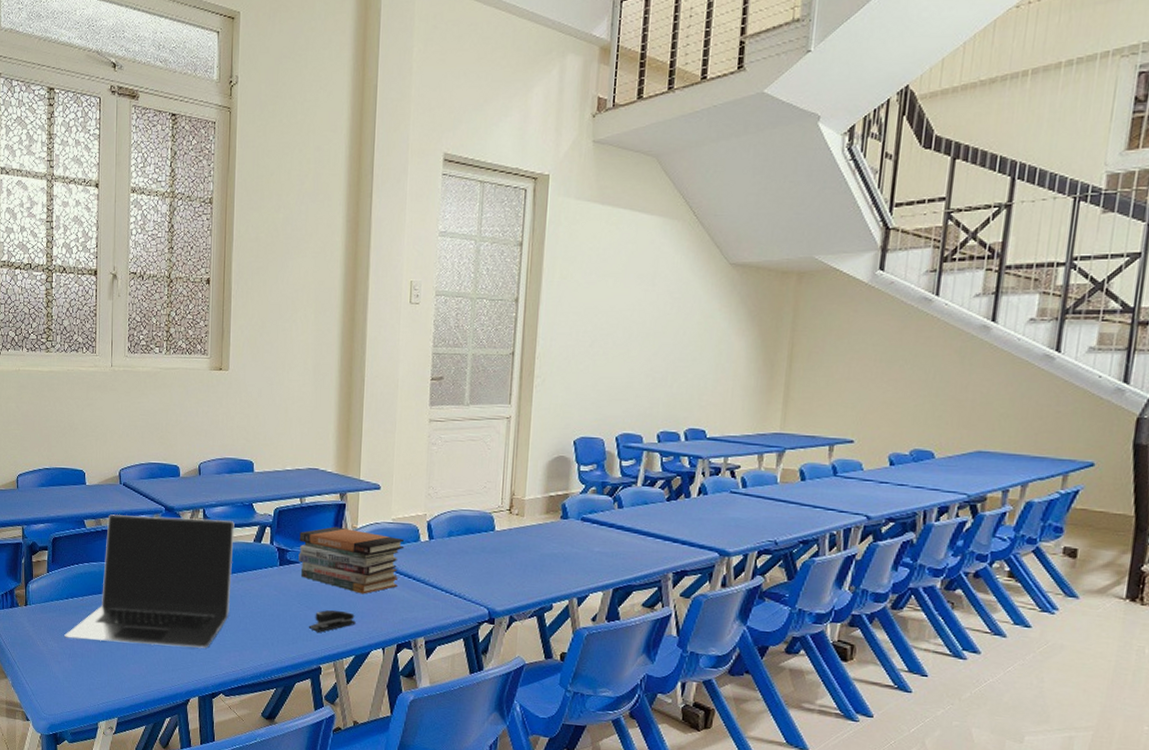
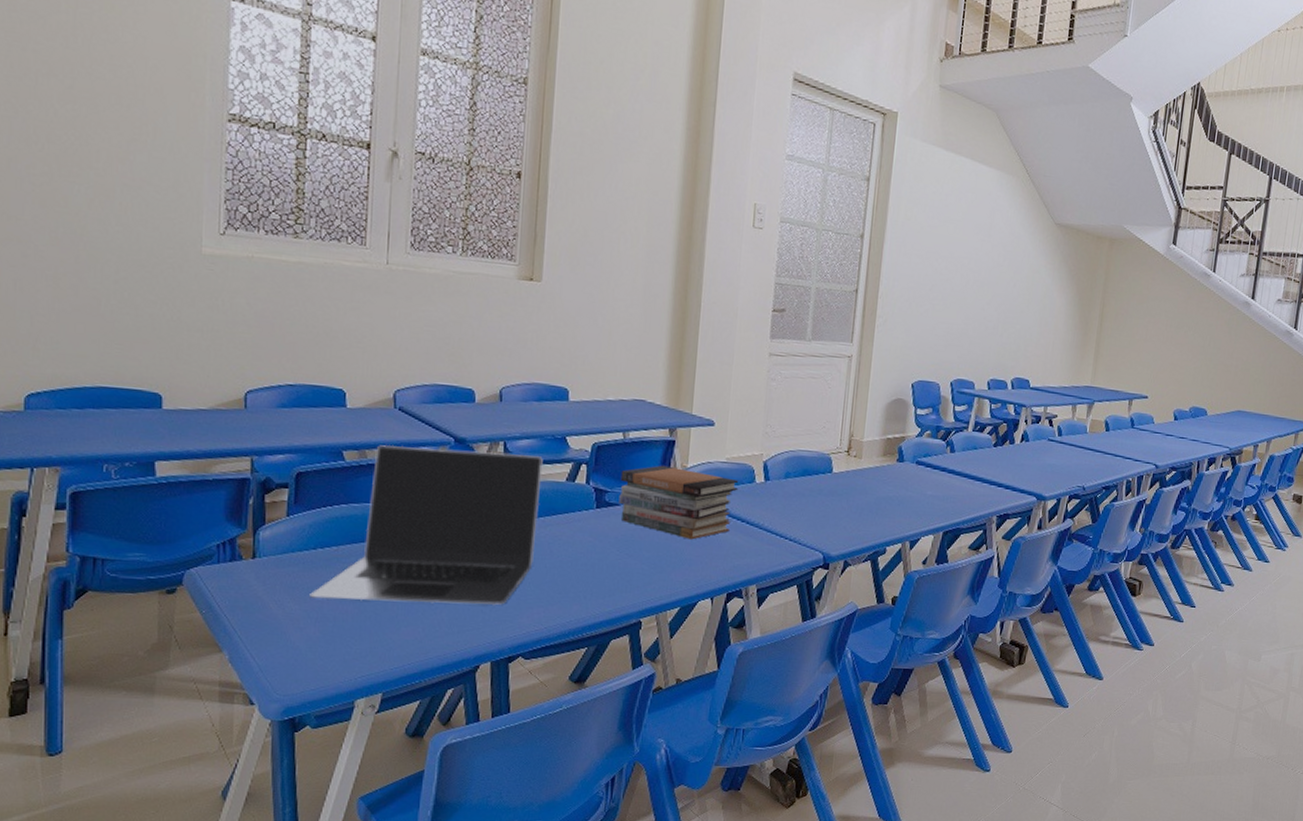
stapler: present [308,610,356,632] -> none [628,557,682,583]

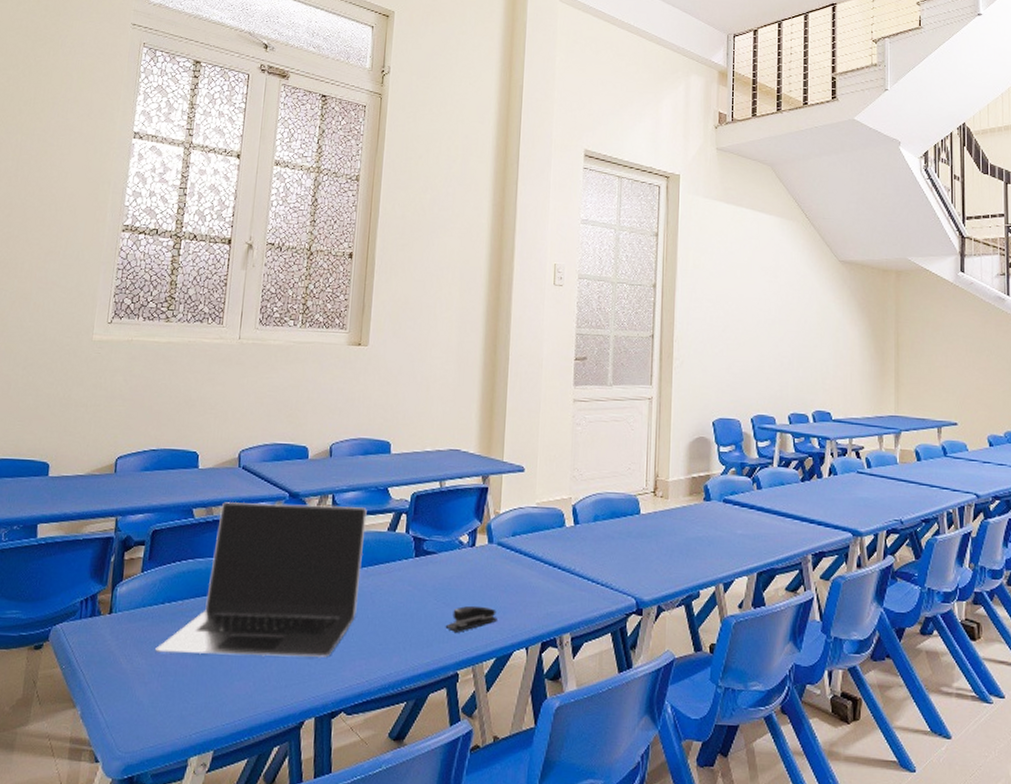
book stack: present [619,465,739,540] -> none [436,512,550,587]
stapler: none [628,557,682,583] -> present [445,605,497,632]

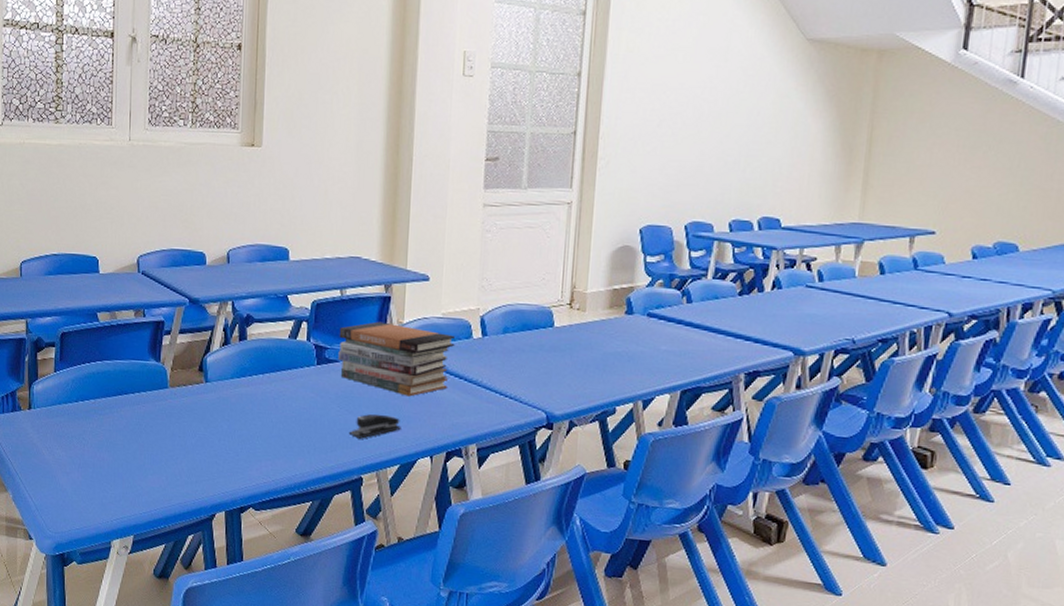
laptop: present [155,501,367,657] -> none [73,306,267,457]
book stack: none [436,512,550,587] -> present [338,321,456,397]

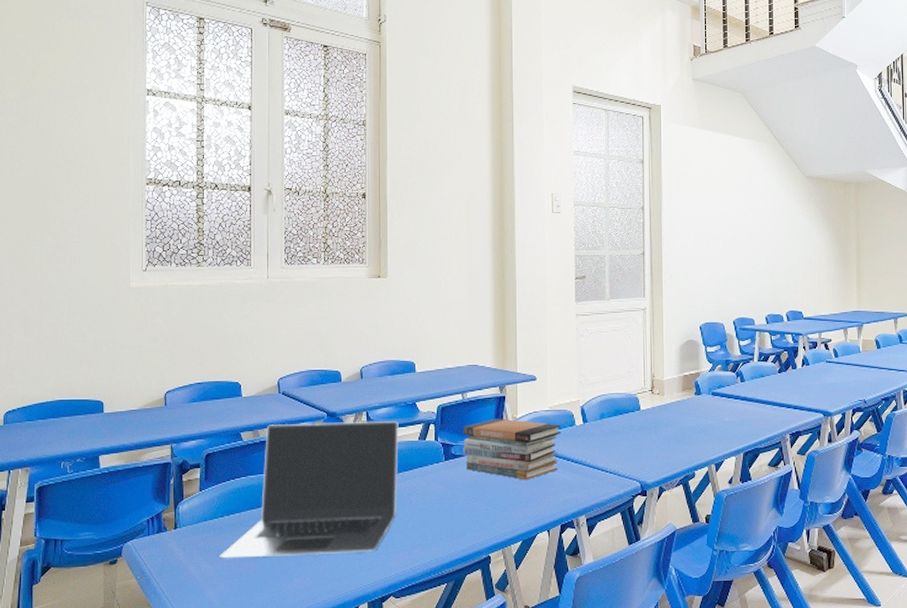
laptop: none [73,306,267,457] -> present [220,421,399,559]
stapler: present [348,414,401,439] -> none [476,498,521,522]

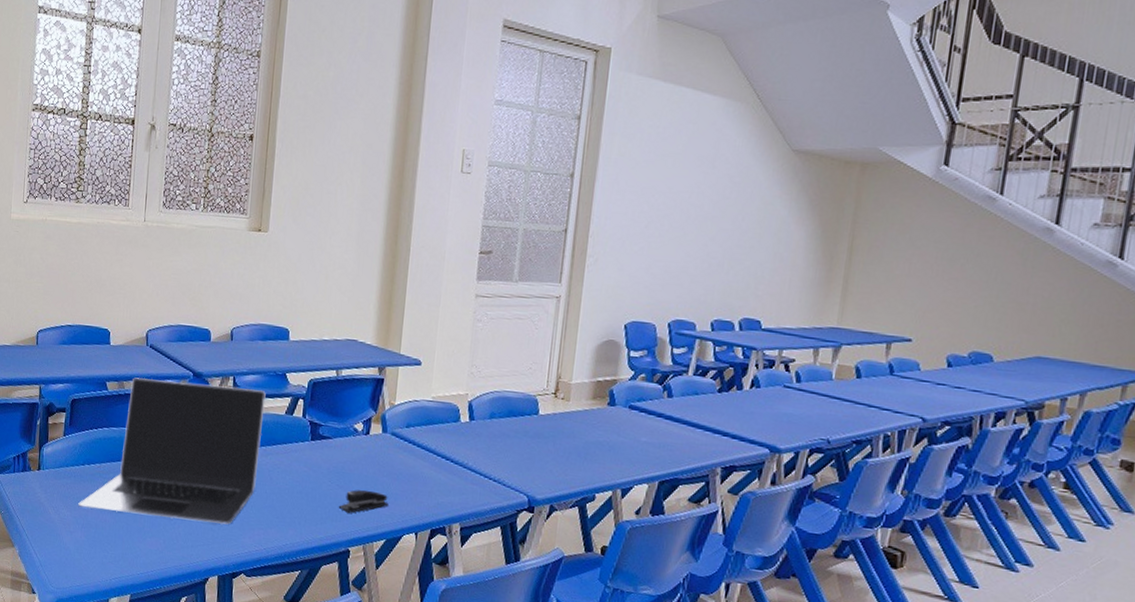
book stack: present [463,418,562,480] -> none [331,402,444,475]
stapler: none [476,498,521,522] -> present [338,489,389,513]

